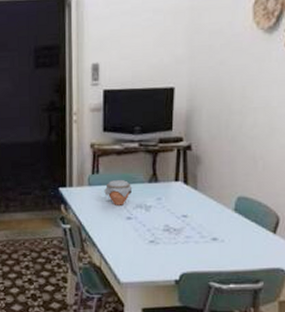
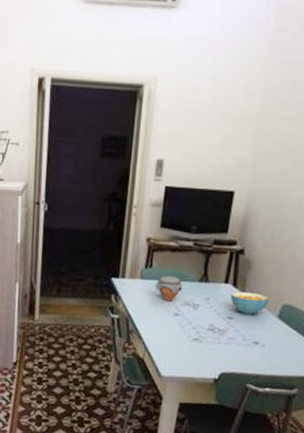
cereal bowl: none [182,188,222,211] -> present [230,291,269,315]

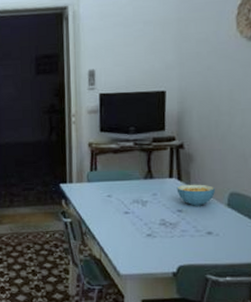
jar: present [155,275,183,301] -> none [102,176,129,201]

